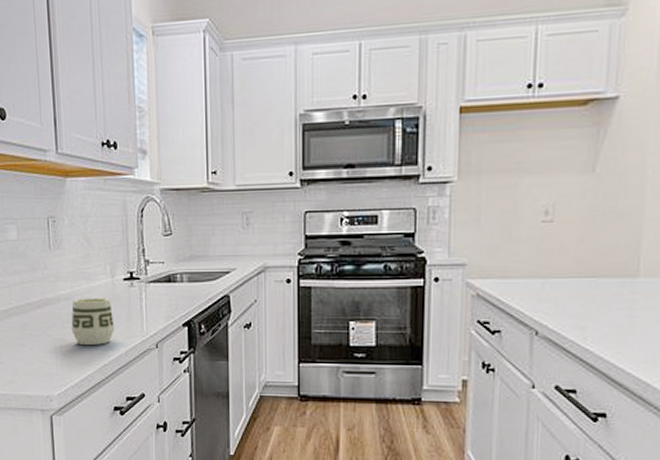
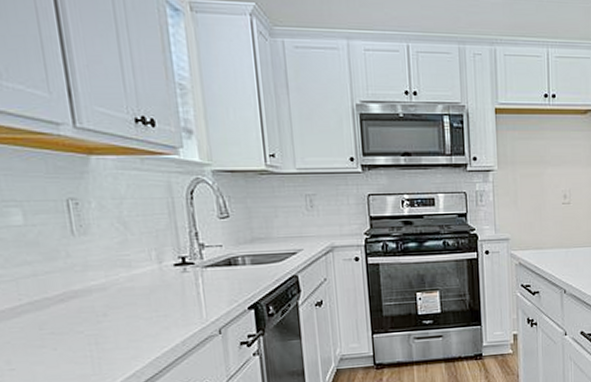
cup: present [71,298,115,345] -> none [108,286,167,339]

